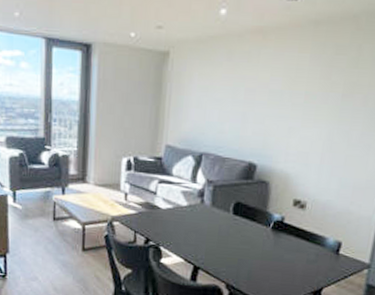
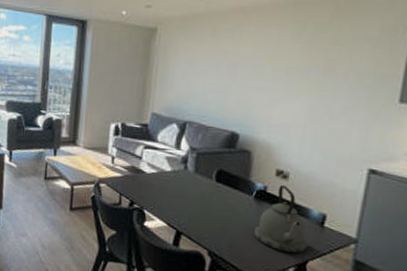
kettle: none [271,214,324,282] -> present [254,184,308,254]

